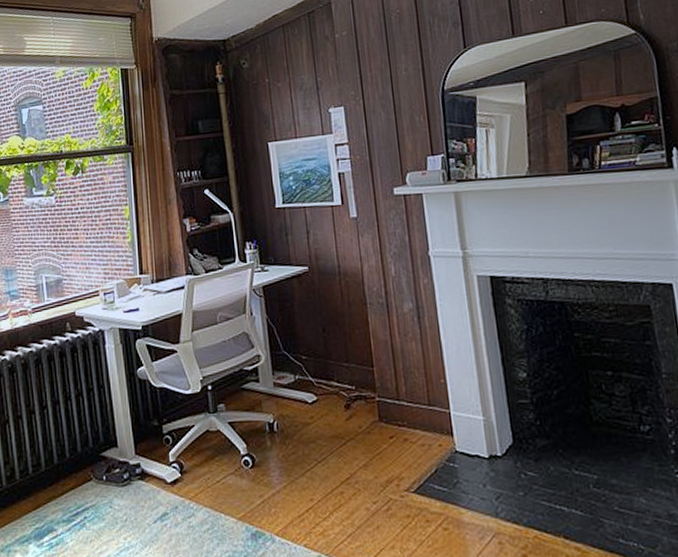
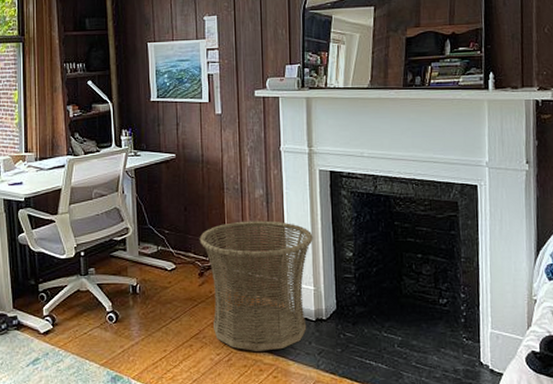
basket: none [342,338,479,498] -> present [199,220,313,351]

